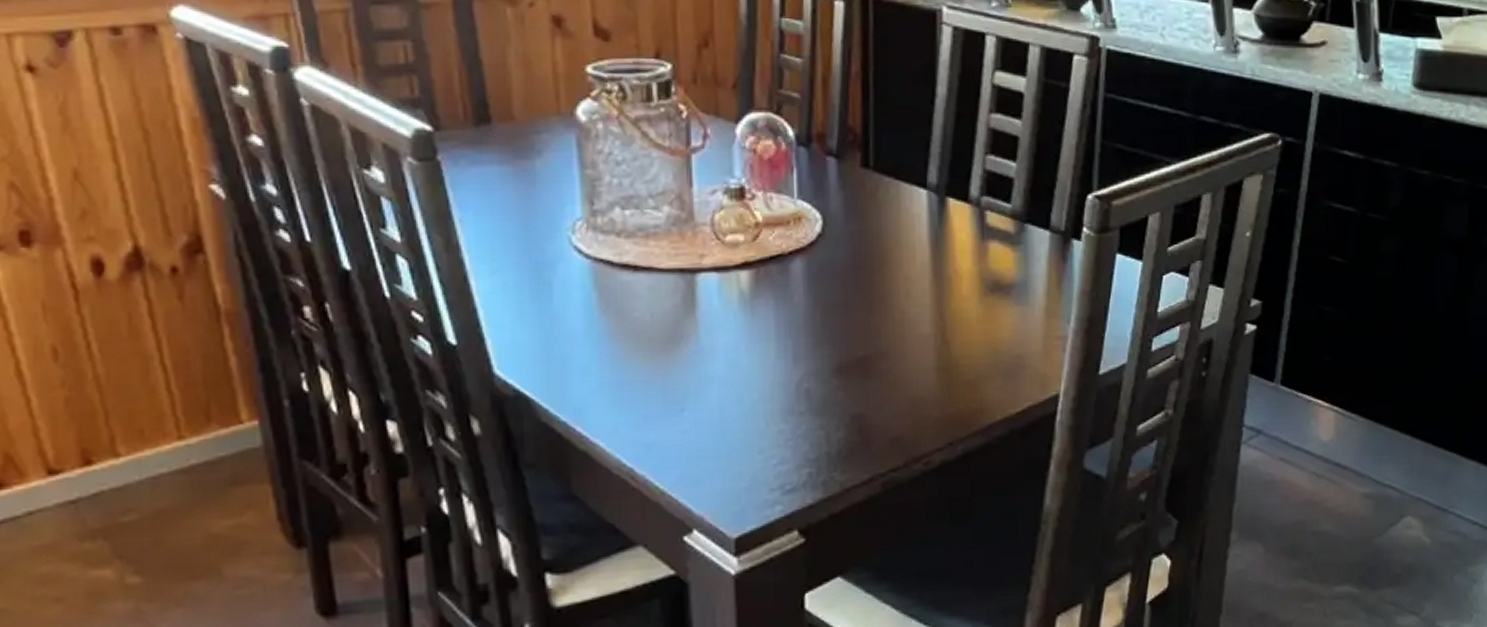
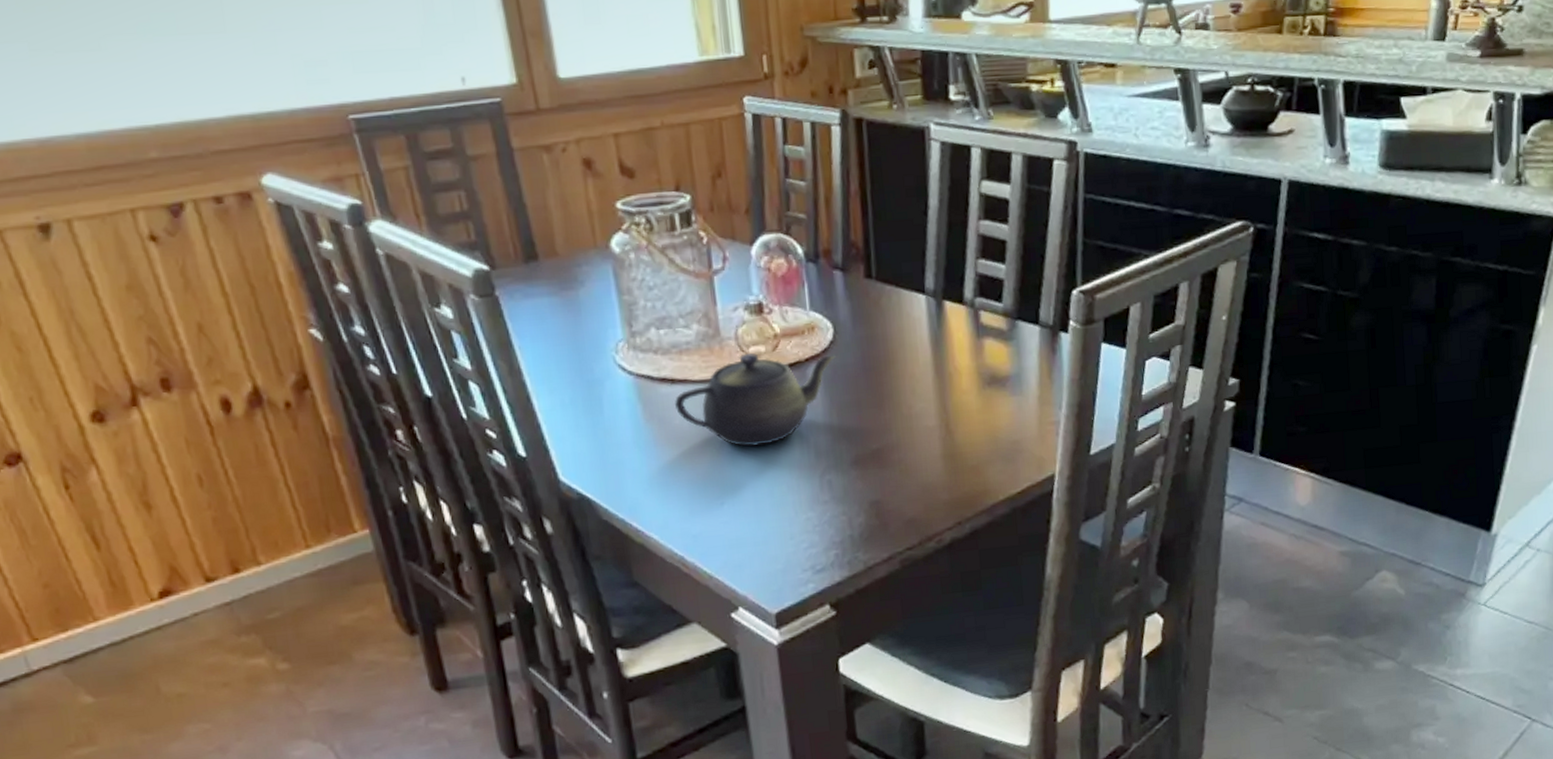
teapot: none [635,242,823,347] -> present [674,353,836,447]

